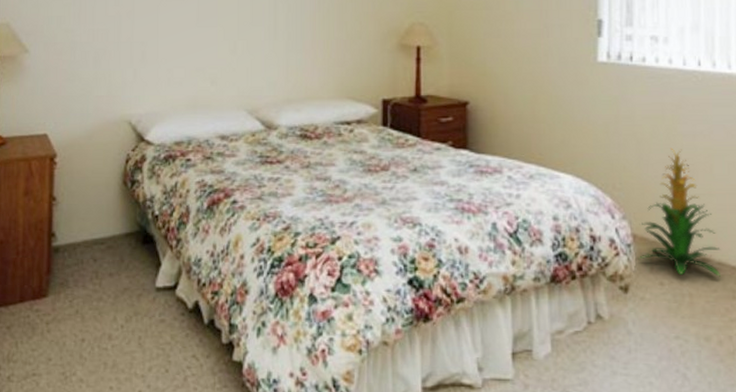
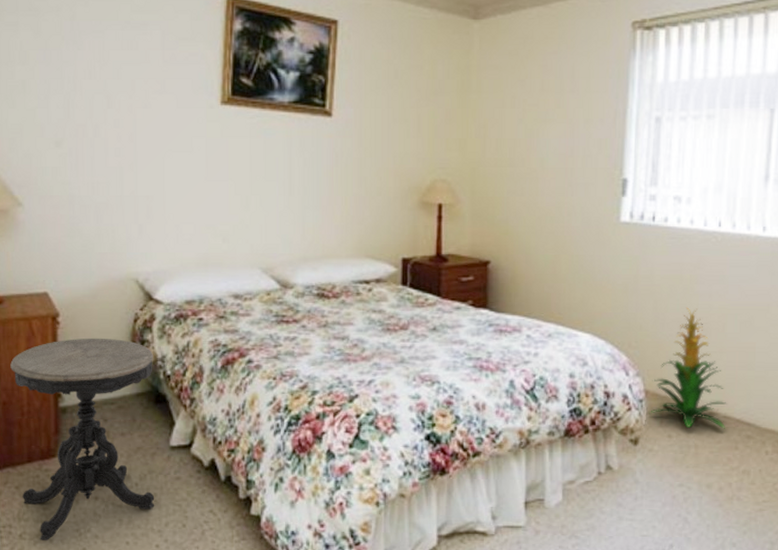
side table: none [9,178,143,384] -> present [10,338,155,541]

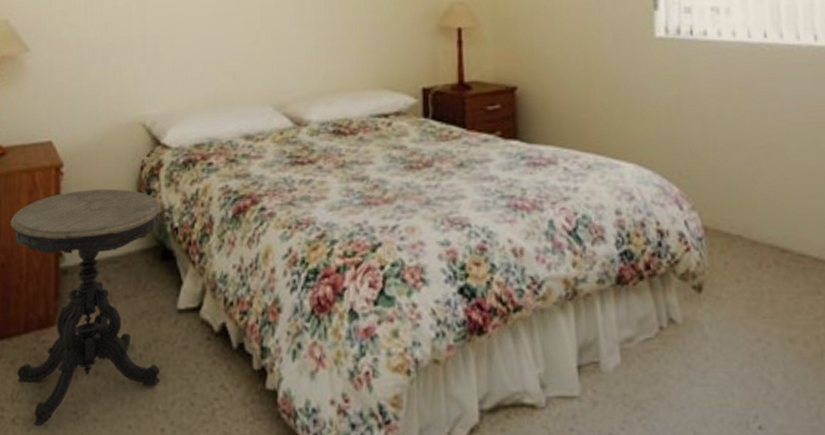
indoor plant: present [649,307,727,429] -> none [710,129,802,270]

